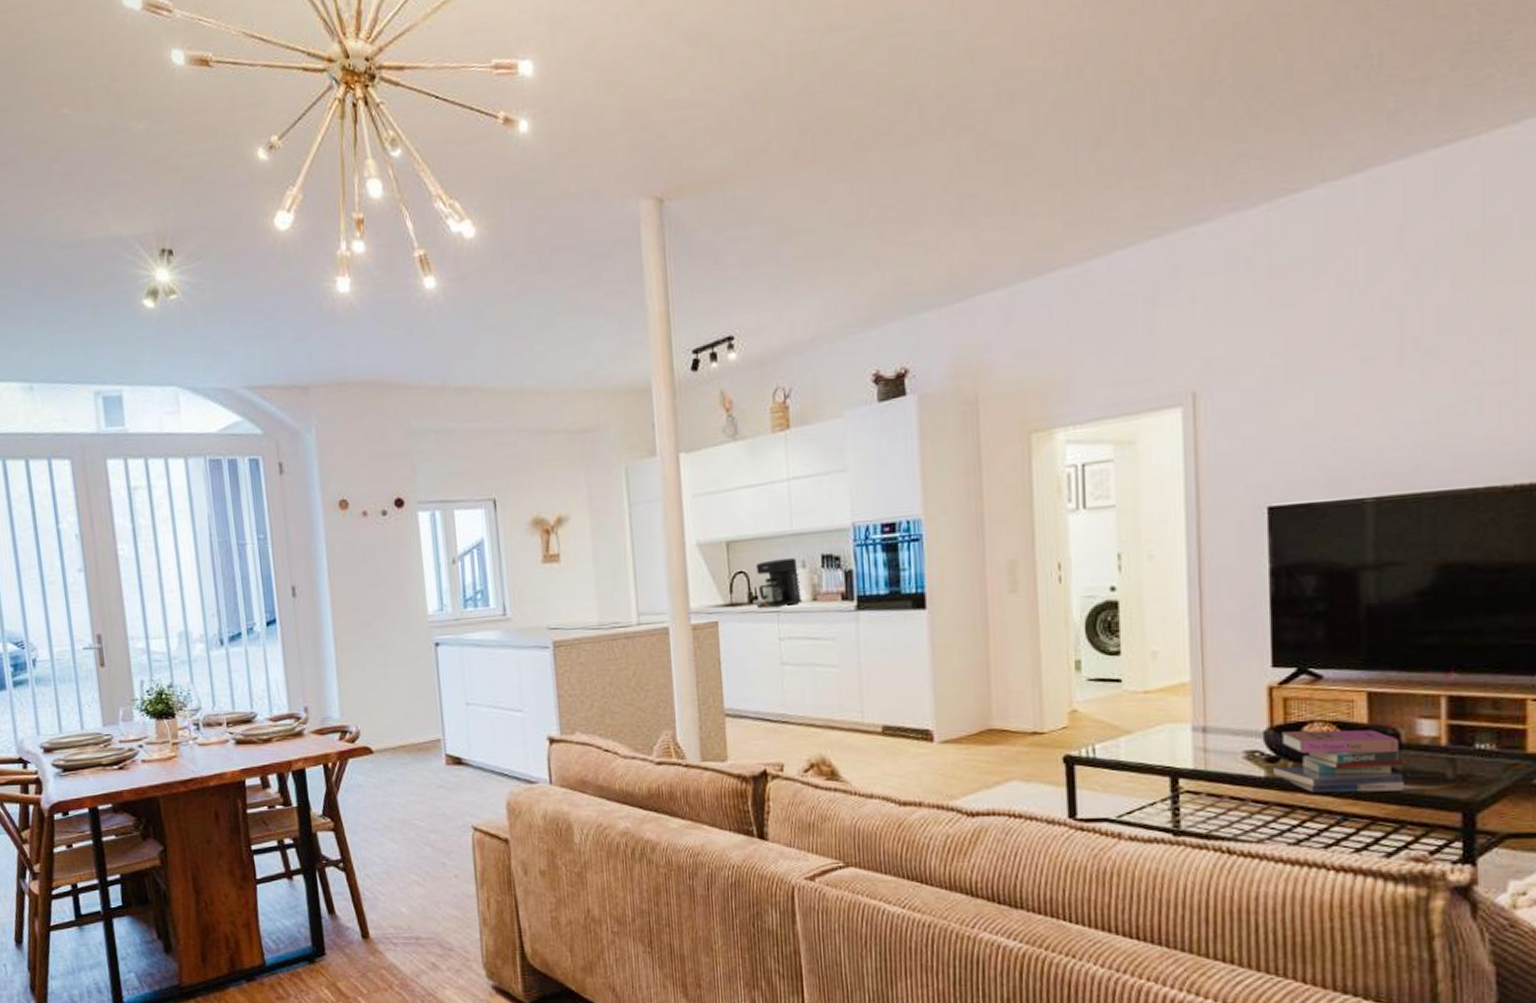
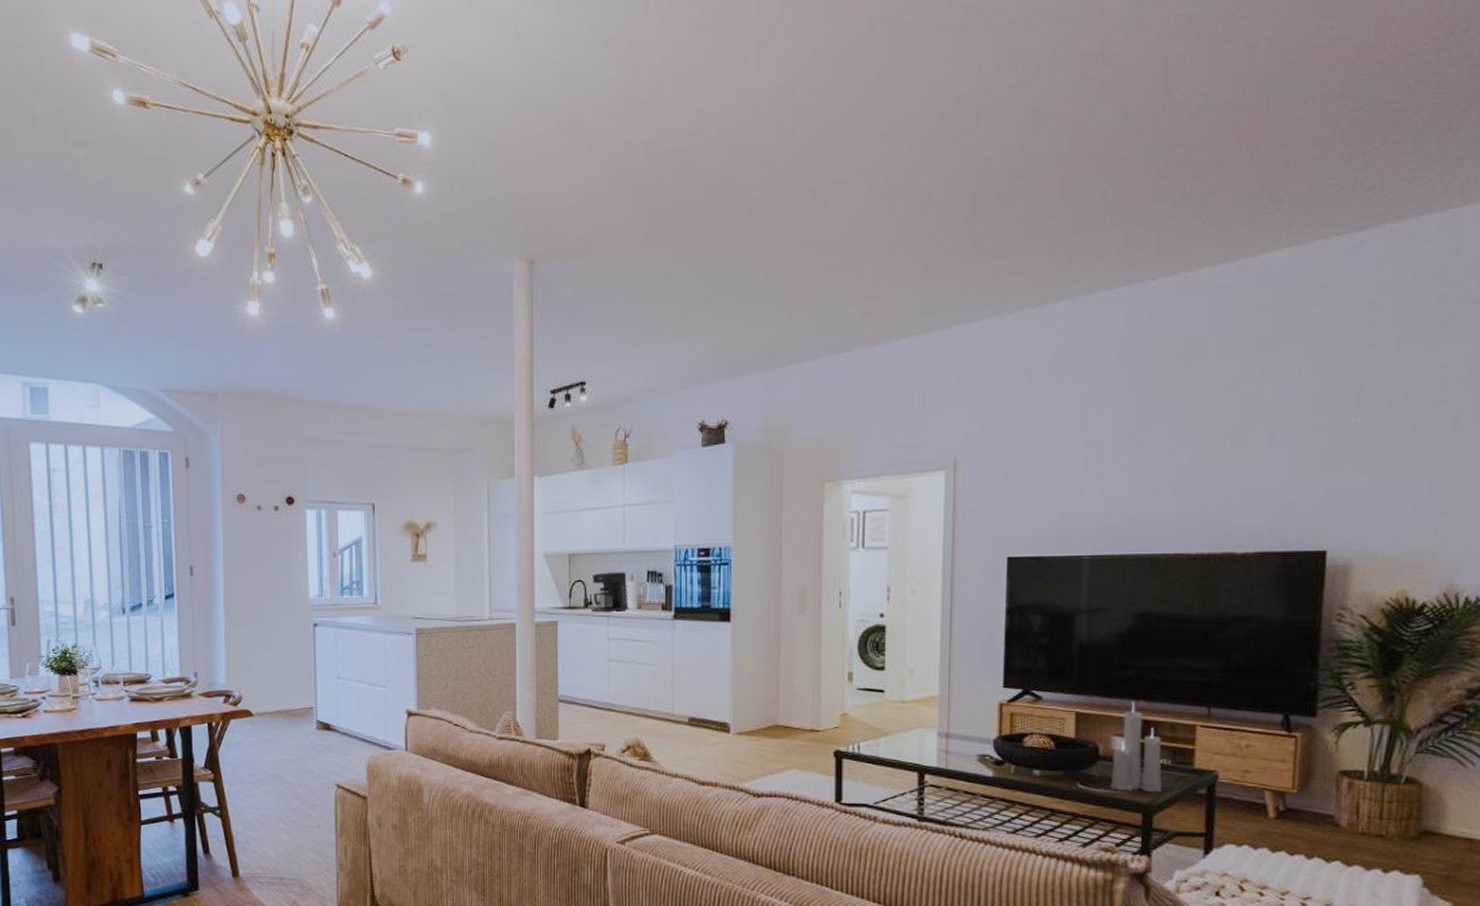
books: present [1274,729,1405,793] -> none [999,740,1100,793]
candle: none [1417,674,1487,786] -> present [1110,701,1163,793]

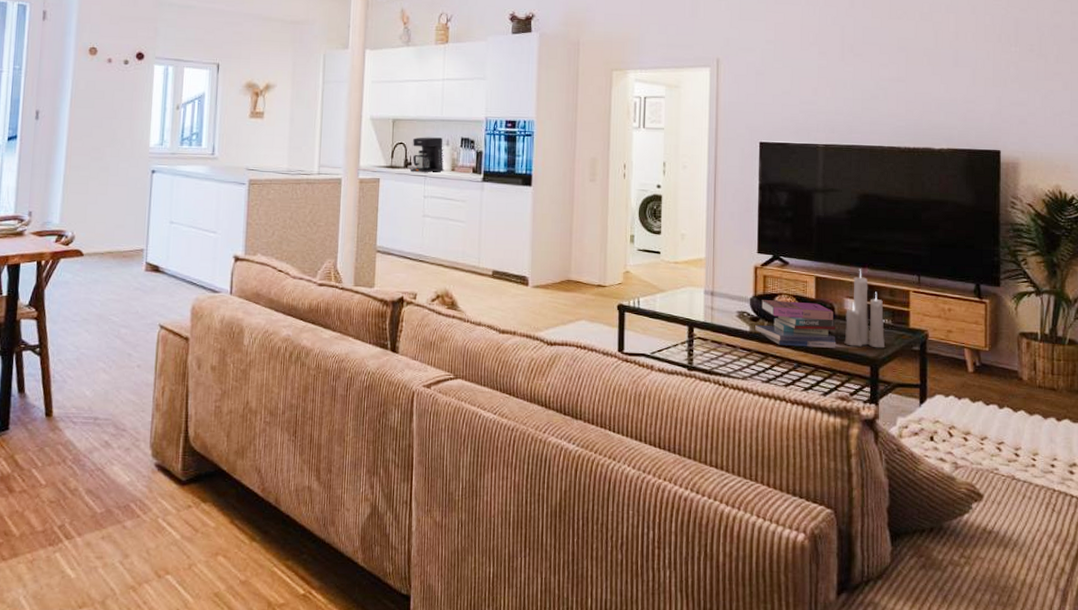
books: none [999,740,1100,793] -> present [755,299,836,348]

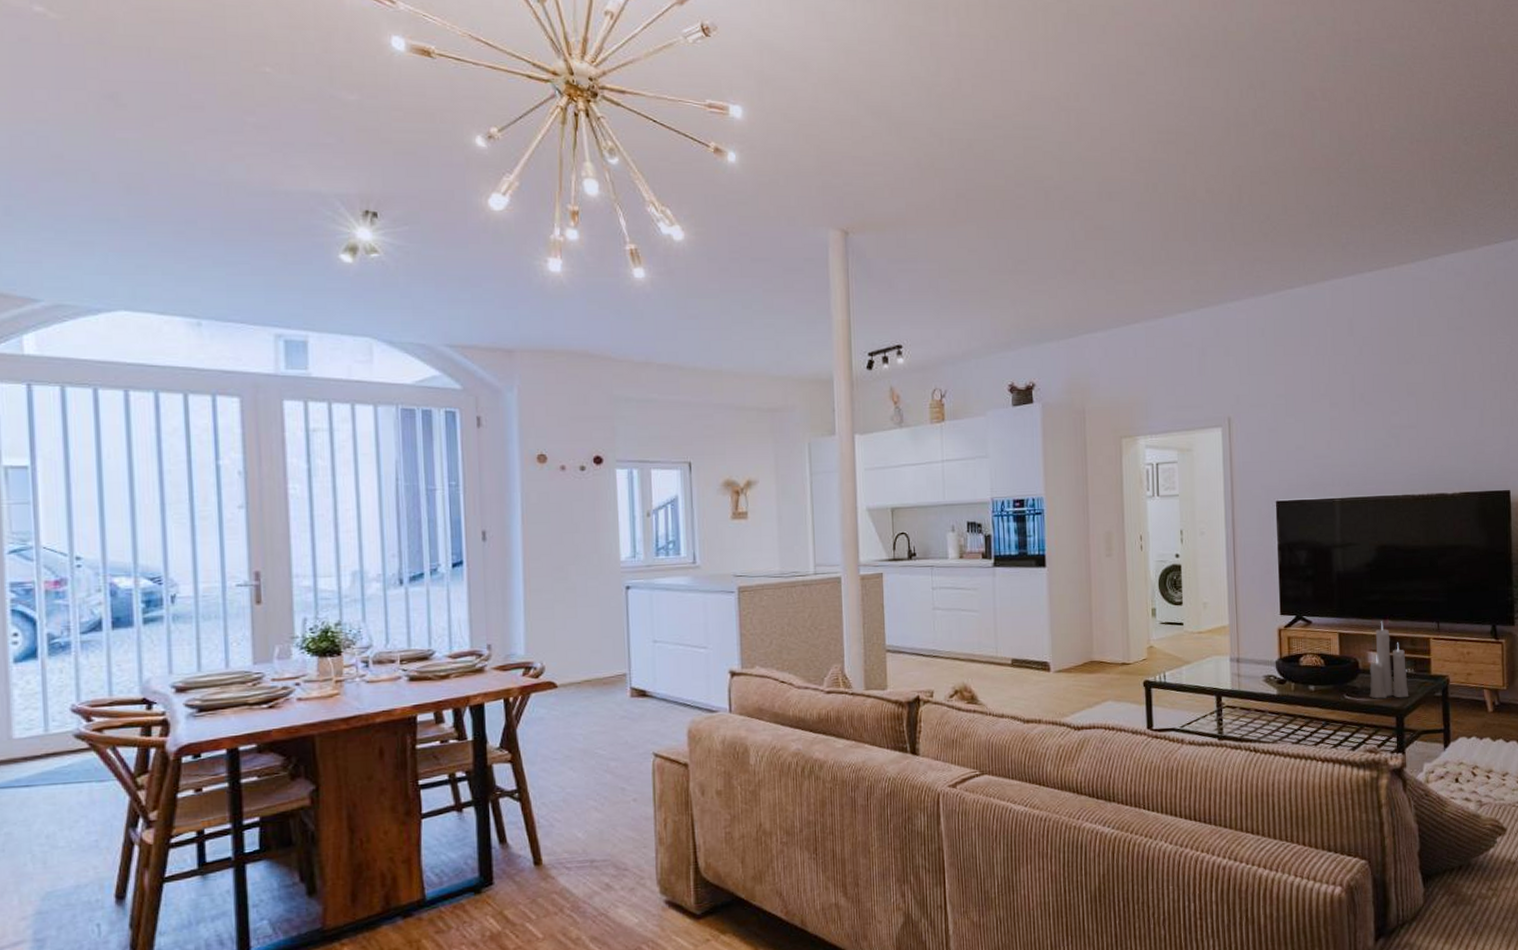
coffee maker: present [410,137,444,173] -> none [915,524,951,564]
books: present [755,299,836,348] -> none [1282,659,1362,705]

